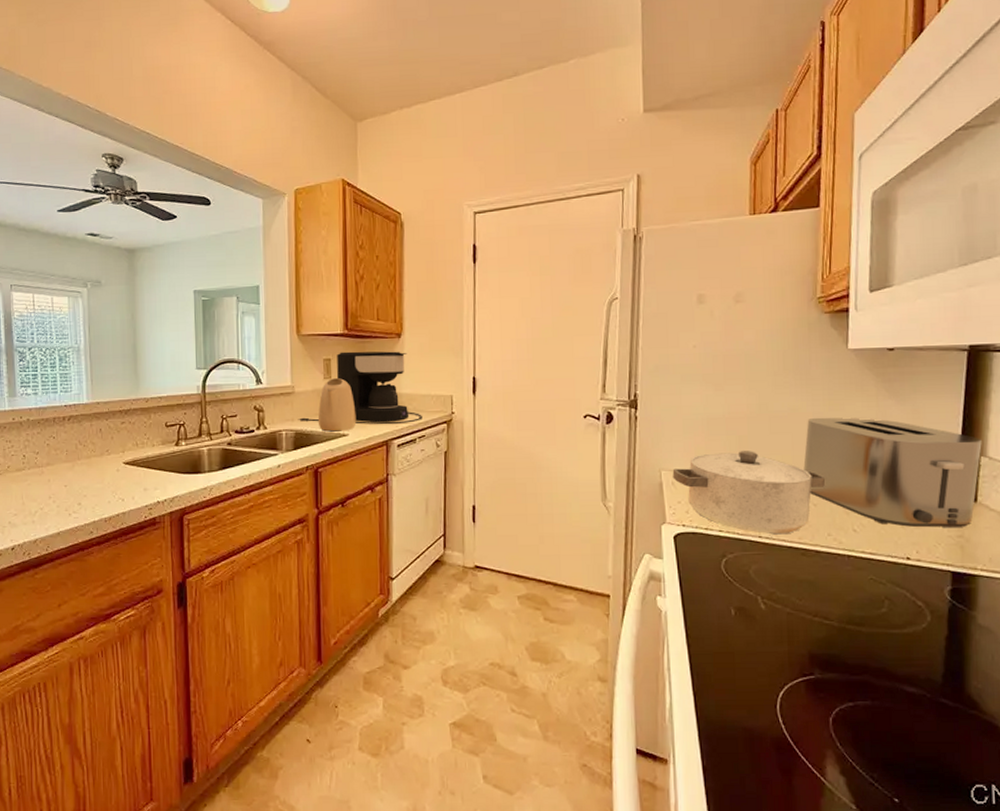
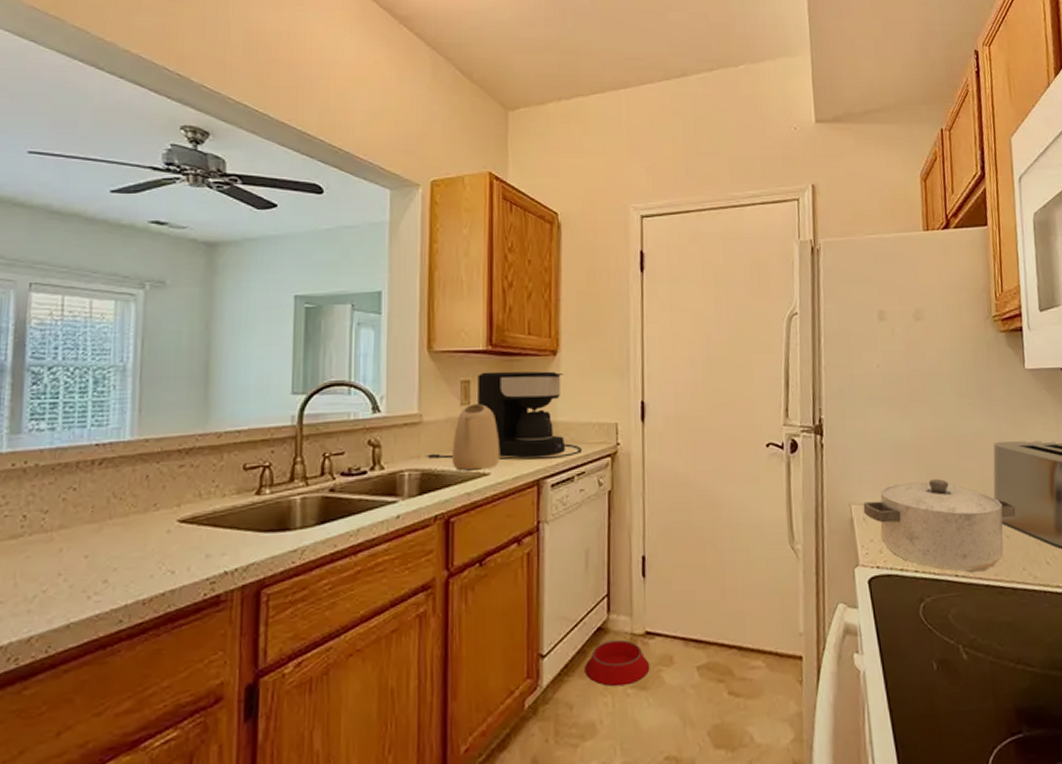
pet bowl: none [426,570,478,606] -> present [585,639,650,686]

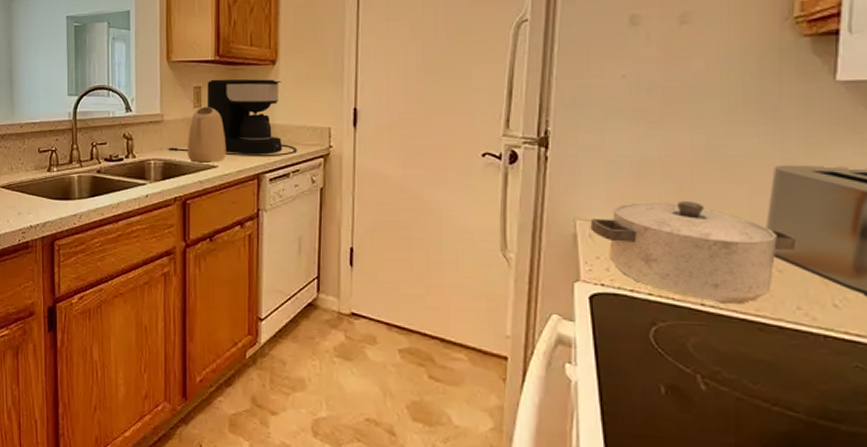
pet bowl: present [585,639,650,686] -> none [297,315,354,355]

